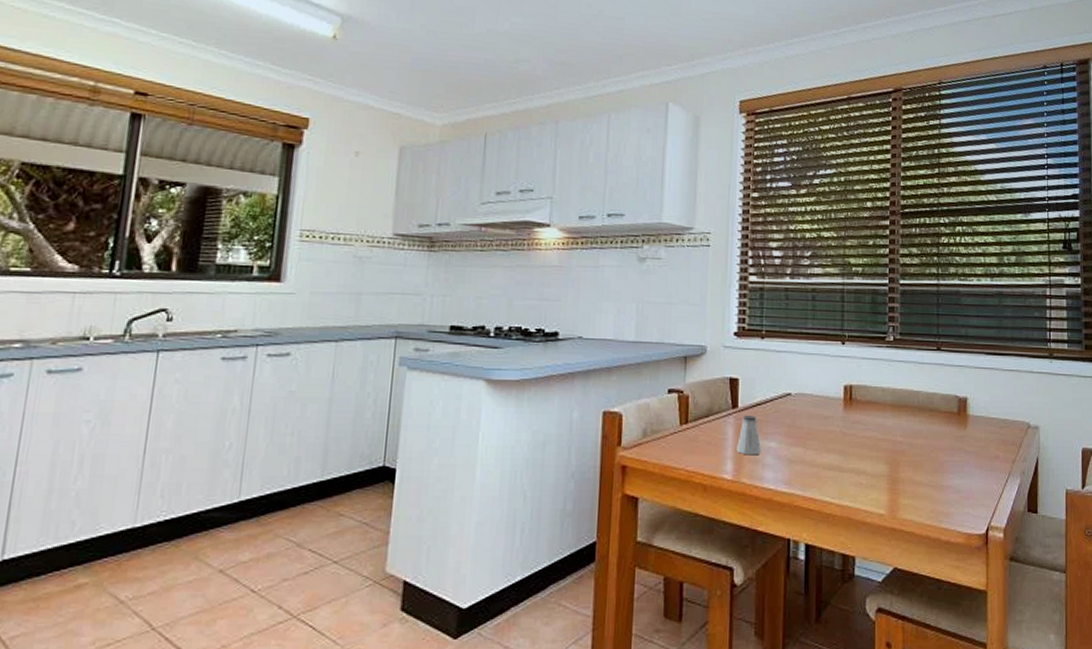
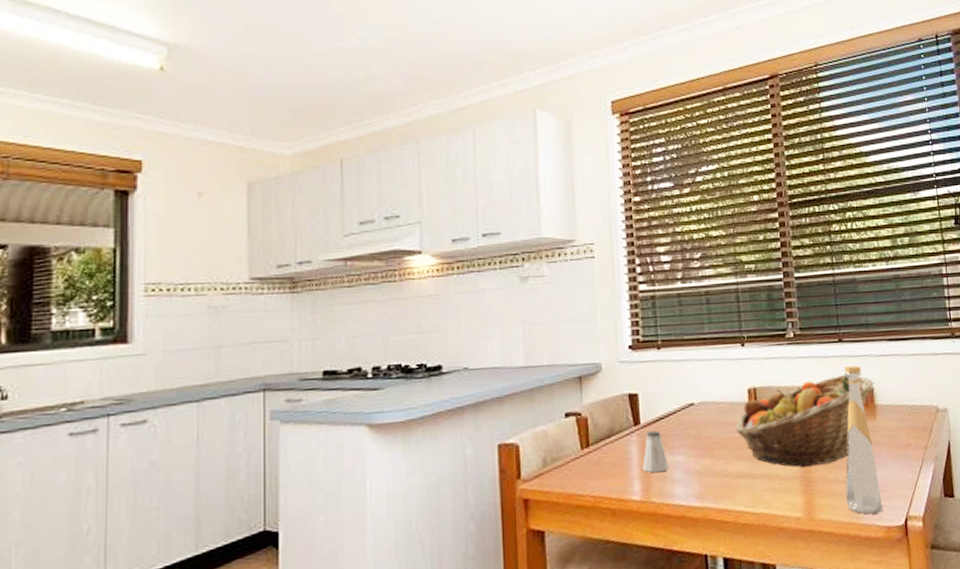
fruit basket: none [829,382,969,467] -> present [735,375,875,468]
bottle: none [930,374,966,520] -> present [844,365,883,515]

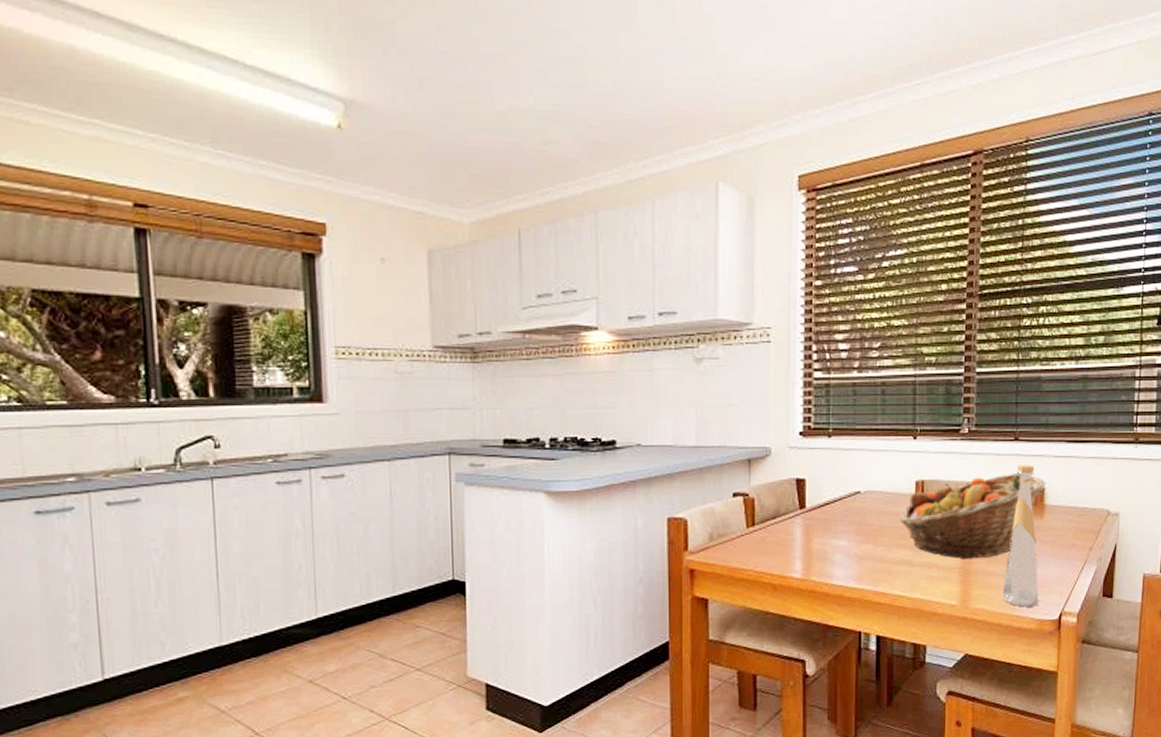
saltshaker: present [643,430,670,473] -> none [806,515,831,554]

